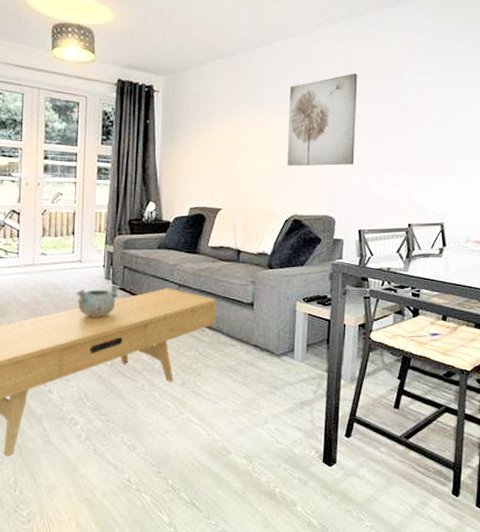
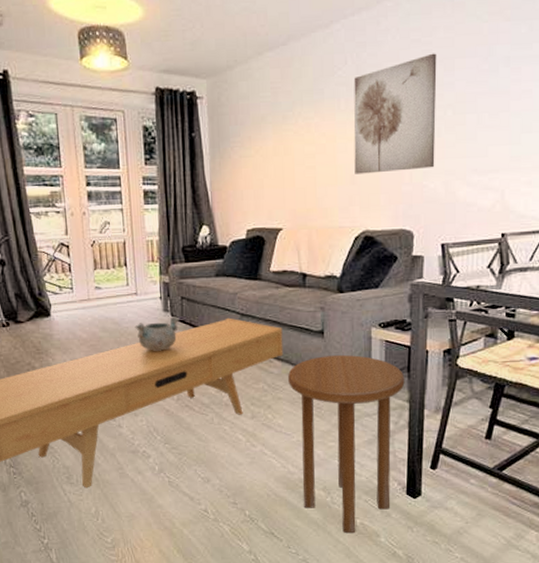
side table: none [219,327,324,503] -> present [288,355,405,534]

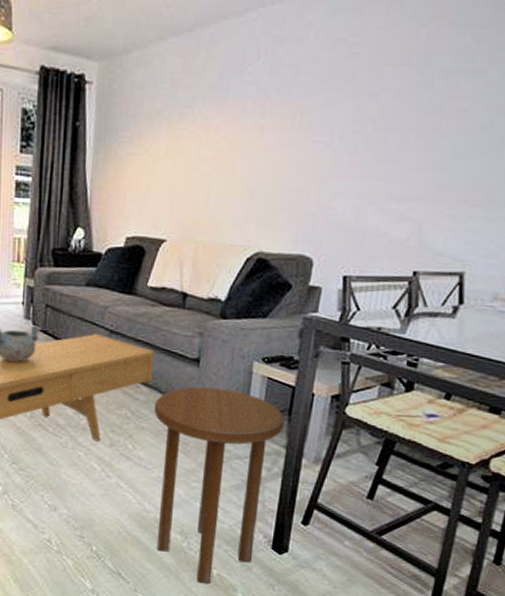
wall art: present [354,53,437,174] -> none [254,56,364,189]

